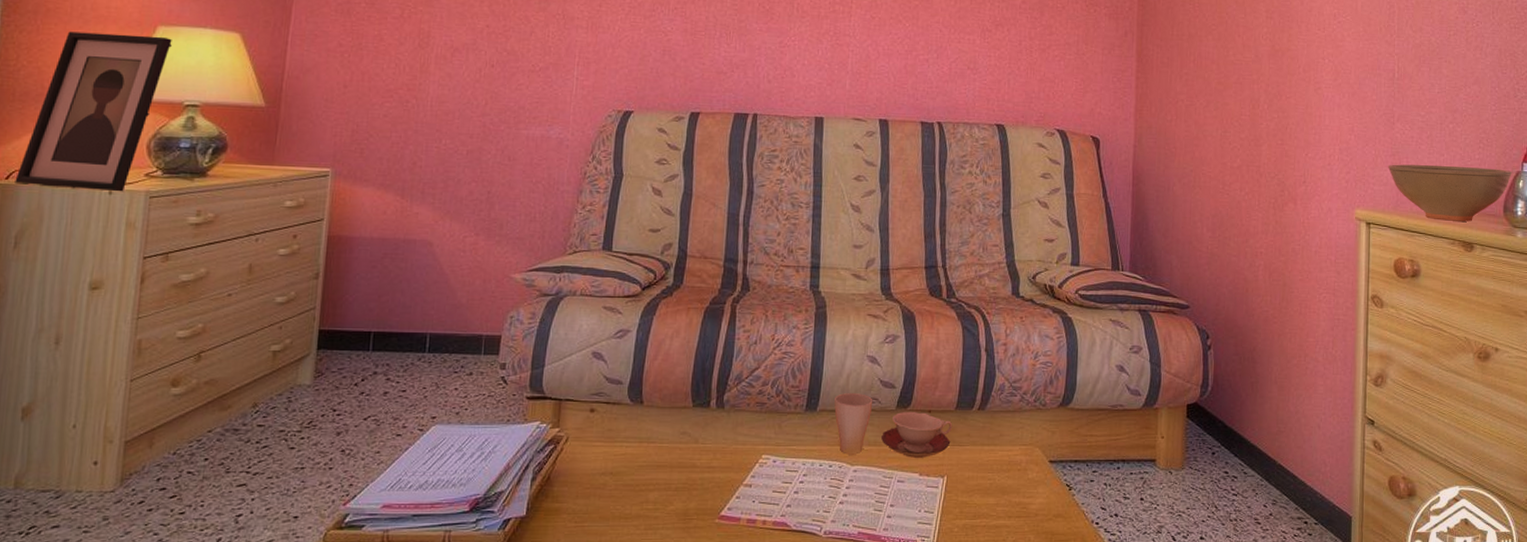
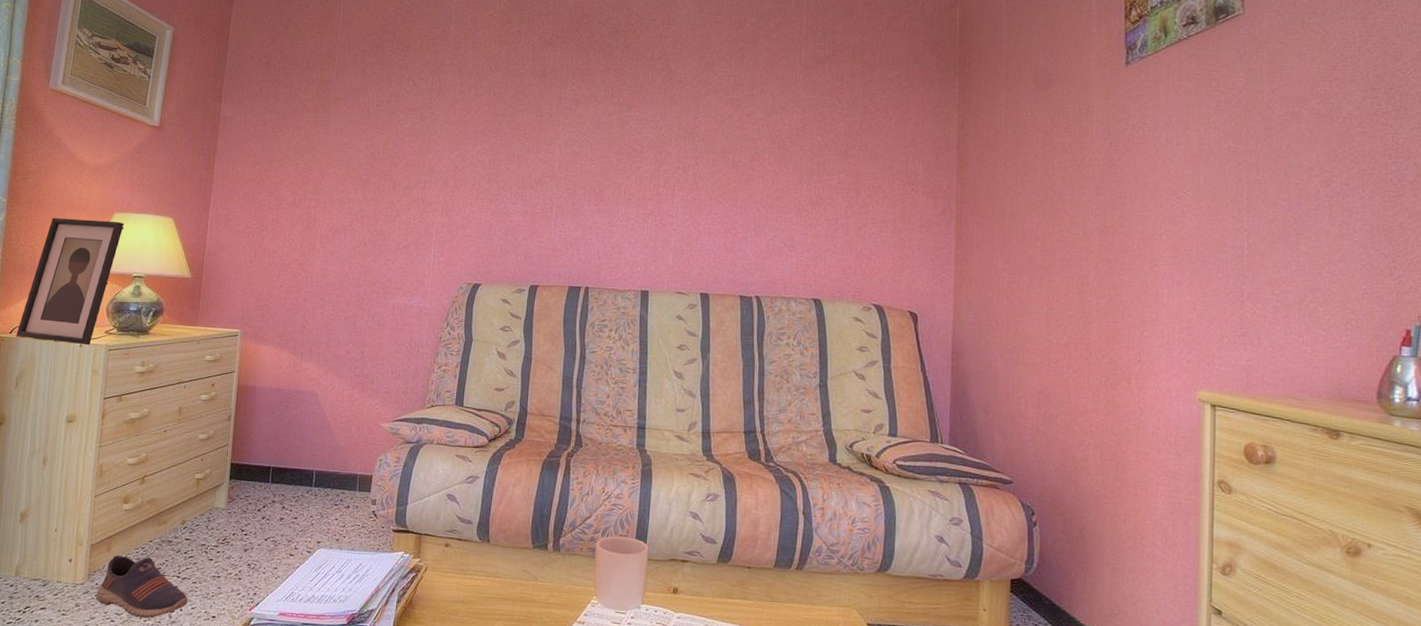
shoe: none [131,451,261,527] -> present [95,555,188,618]
mug: none [762,387,823,469] -> present [594,536,649,612]
cup: present [834,392,873,455] -> none [659,544,695,603]
teacup: present [881,411,953,458] -> none [703,566,771,611]
bowl: present [1387,164,1513,222] -> none [1236,344,1388,408]

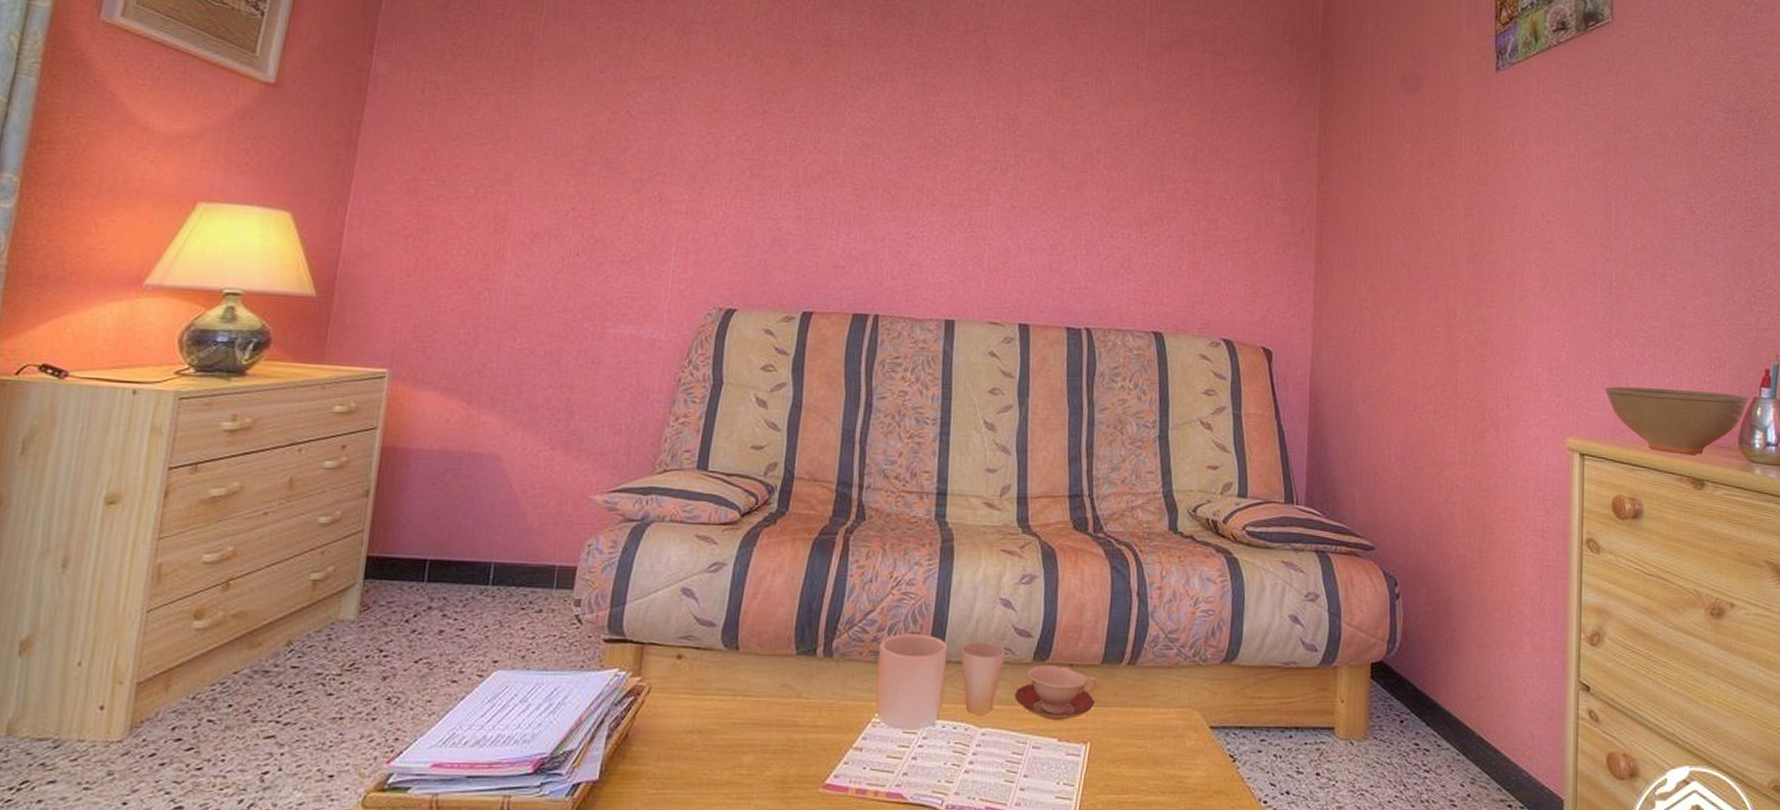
picture frame: present [16,218,124,346] -> none [26,207,213,392]
shoe: present [95,555,188,618] -> none [141,695,292,785]
cup: none [659,544,695,603] -> present [960,641,1006,715]
teacup: none [703,566,771,611] -> present [1015,664,1098,720]
bowl: none [1236,344,1388,408] -> present [1604,386,1749,455]

